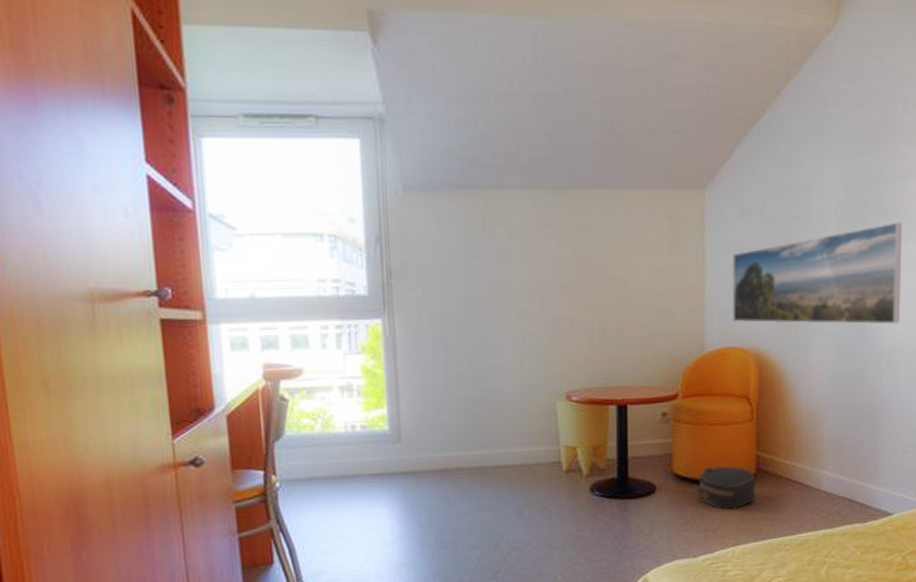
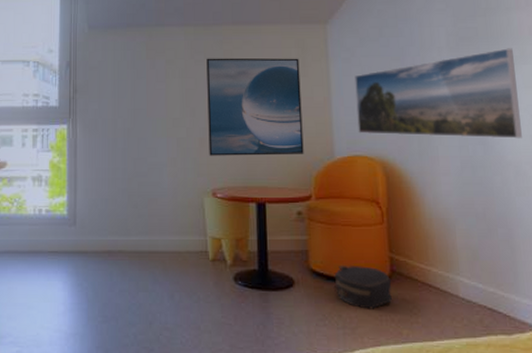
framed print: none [559,231,672,353] -> present [206,58,304,156]

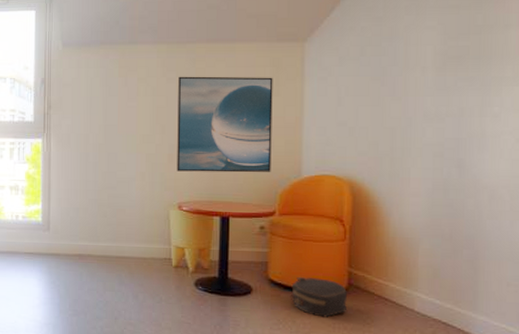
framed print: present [354,48,522,139] -> none [328,68,506,163]

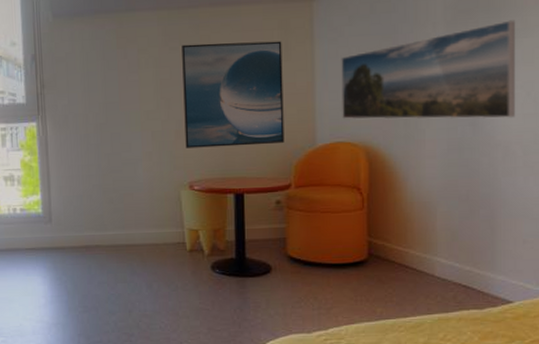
hat box: present [290,276,347,318] -> none [310,250,368,291]
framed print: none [328,68,506,163] -> present [341,20,515,120]

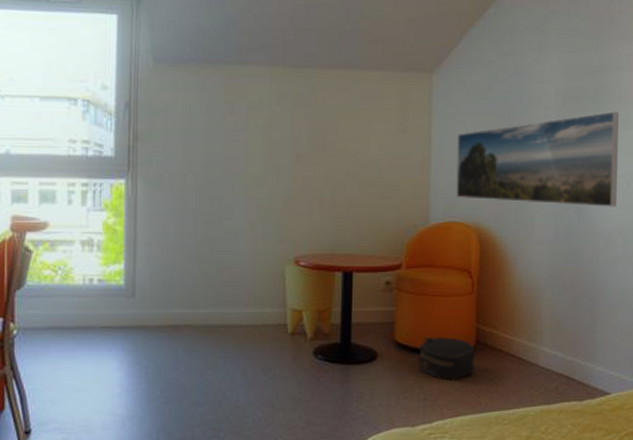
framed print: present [182,41,285,148] -> none [293,106,400,220]
hat box: none [310,250,368,291] -> present [417,336,475,381]

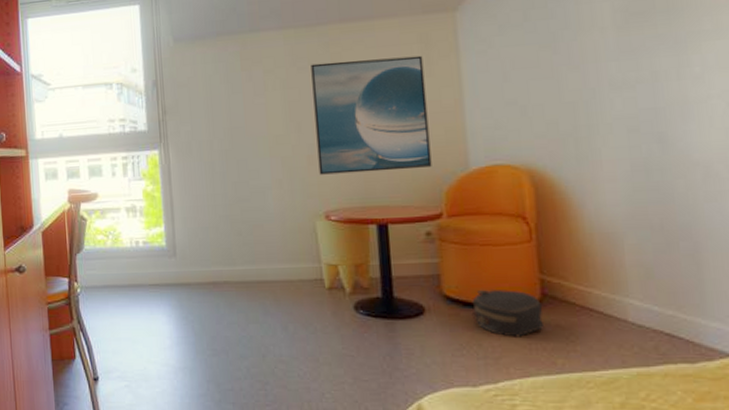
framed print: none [293,106,400,220] -> present [311,55,432,175]
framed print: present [456,111,619,207] -> none [492,20,714,140]

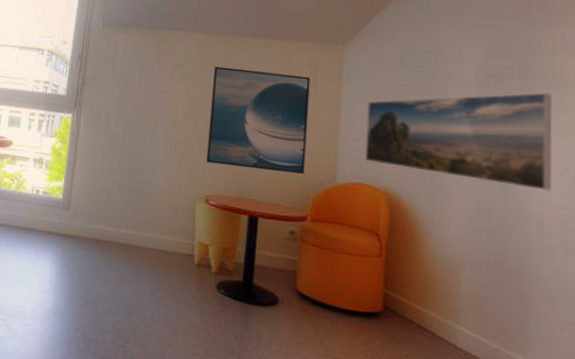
hat box: present [471,289,543,337] -> none [319,291,382,343]
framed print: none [492,20,714,140] -> present [365,92,551,191]

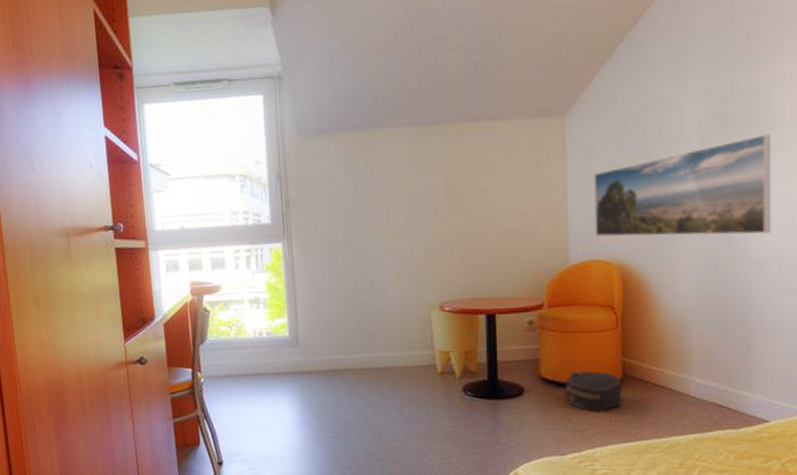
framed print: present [206,66,311,174] -> none [431,157,537,269]
hat box: none [319,291,382,343] -> present [564,371,622,412]

